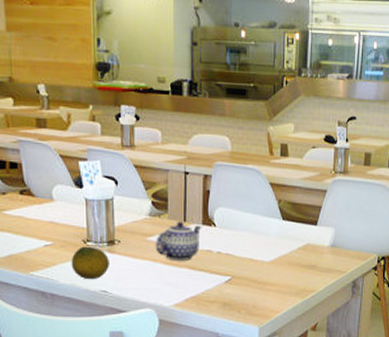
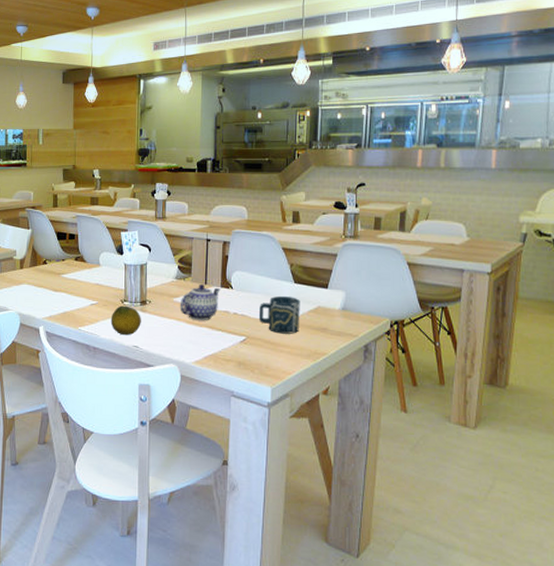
cup: none [245,233,289,272] -> present [259,295,300,334]

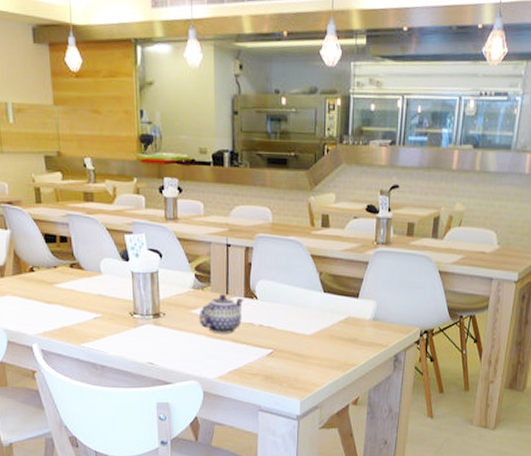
fruit: present [110,305,141,336] -> none [119,319,155,352]
cup: present [259,295,300,334] -> none [287,306,330,346]

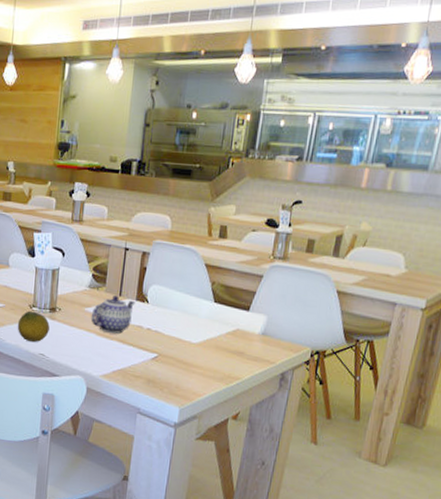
fruit: none [119,319,155,352] -> present [17,310,50,343]

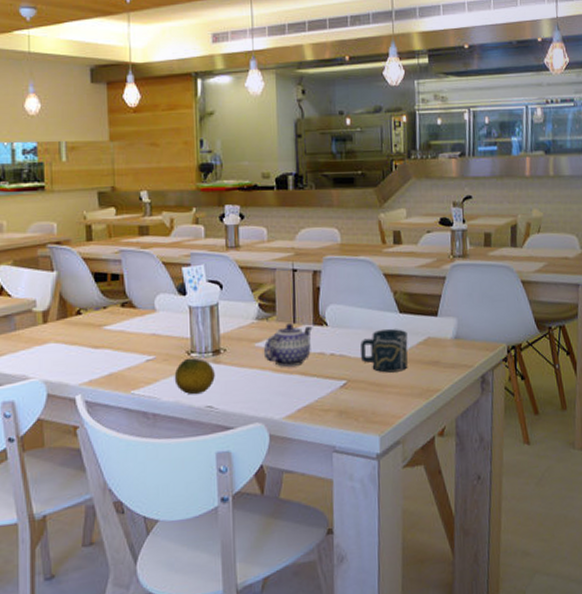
cup: none [173,314,219,355] -> present [361,328,408,373]

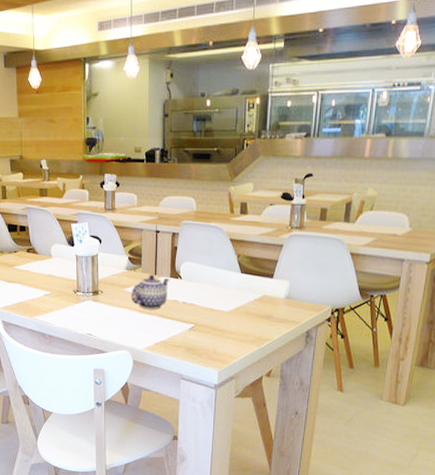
fruit: present [174,357,215,395] -> none [64,295,94,324]
cup: present [361,328,408,373] -> none [207,285,246,322]

